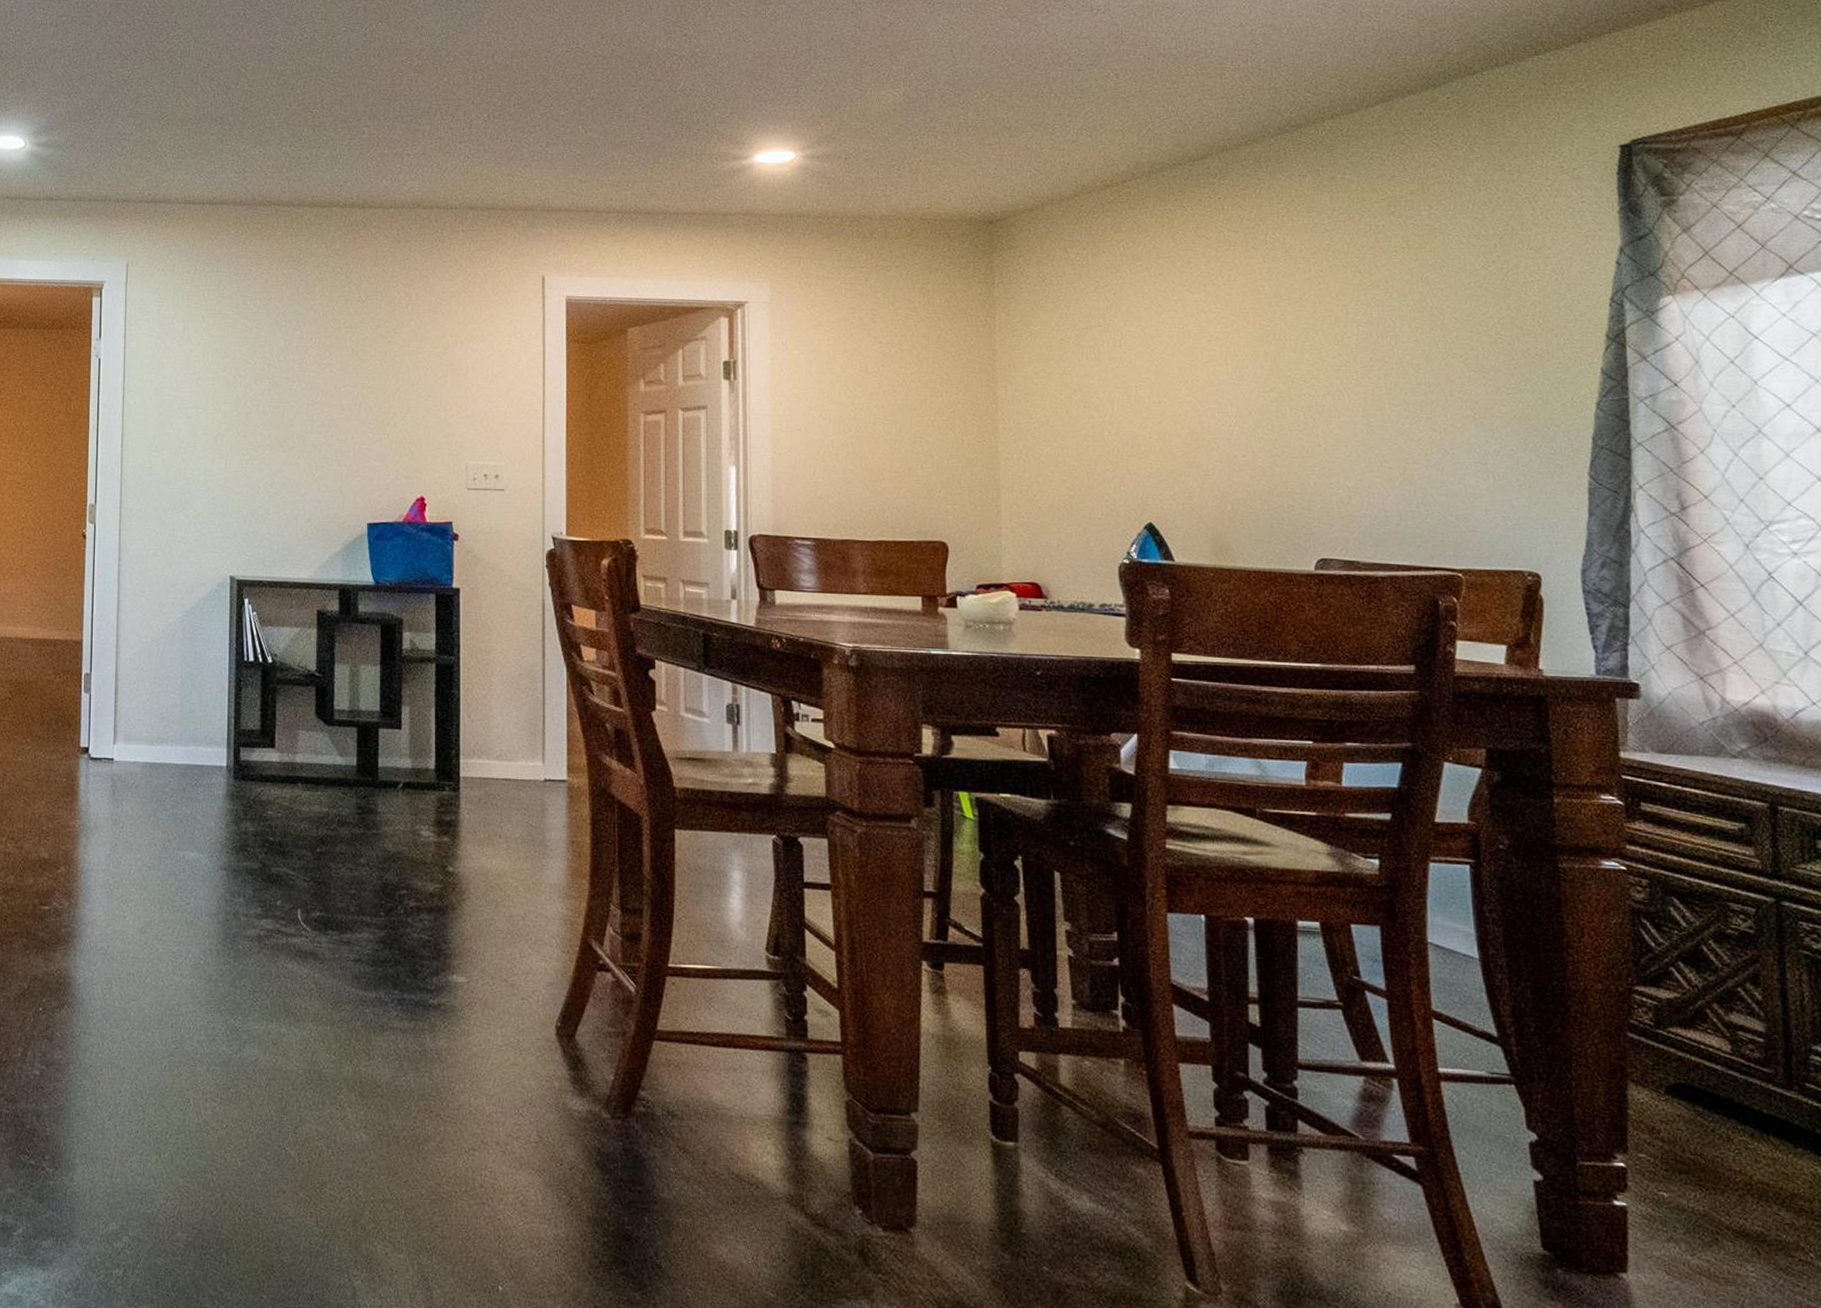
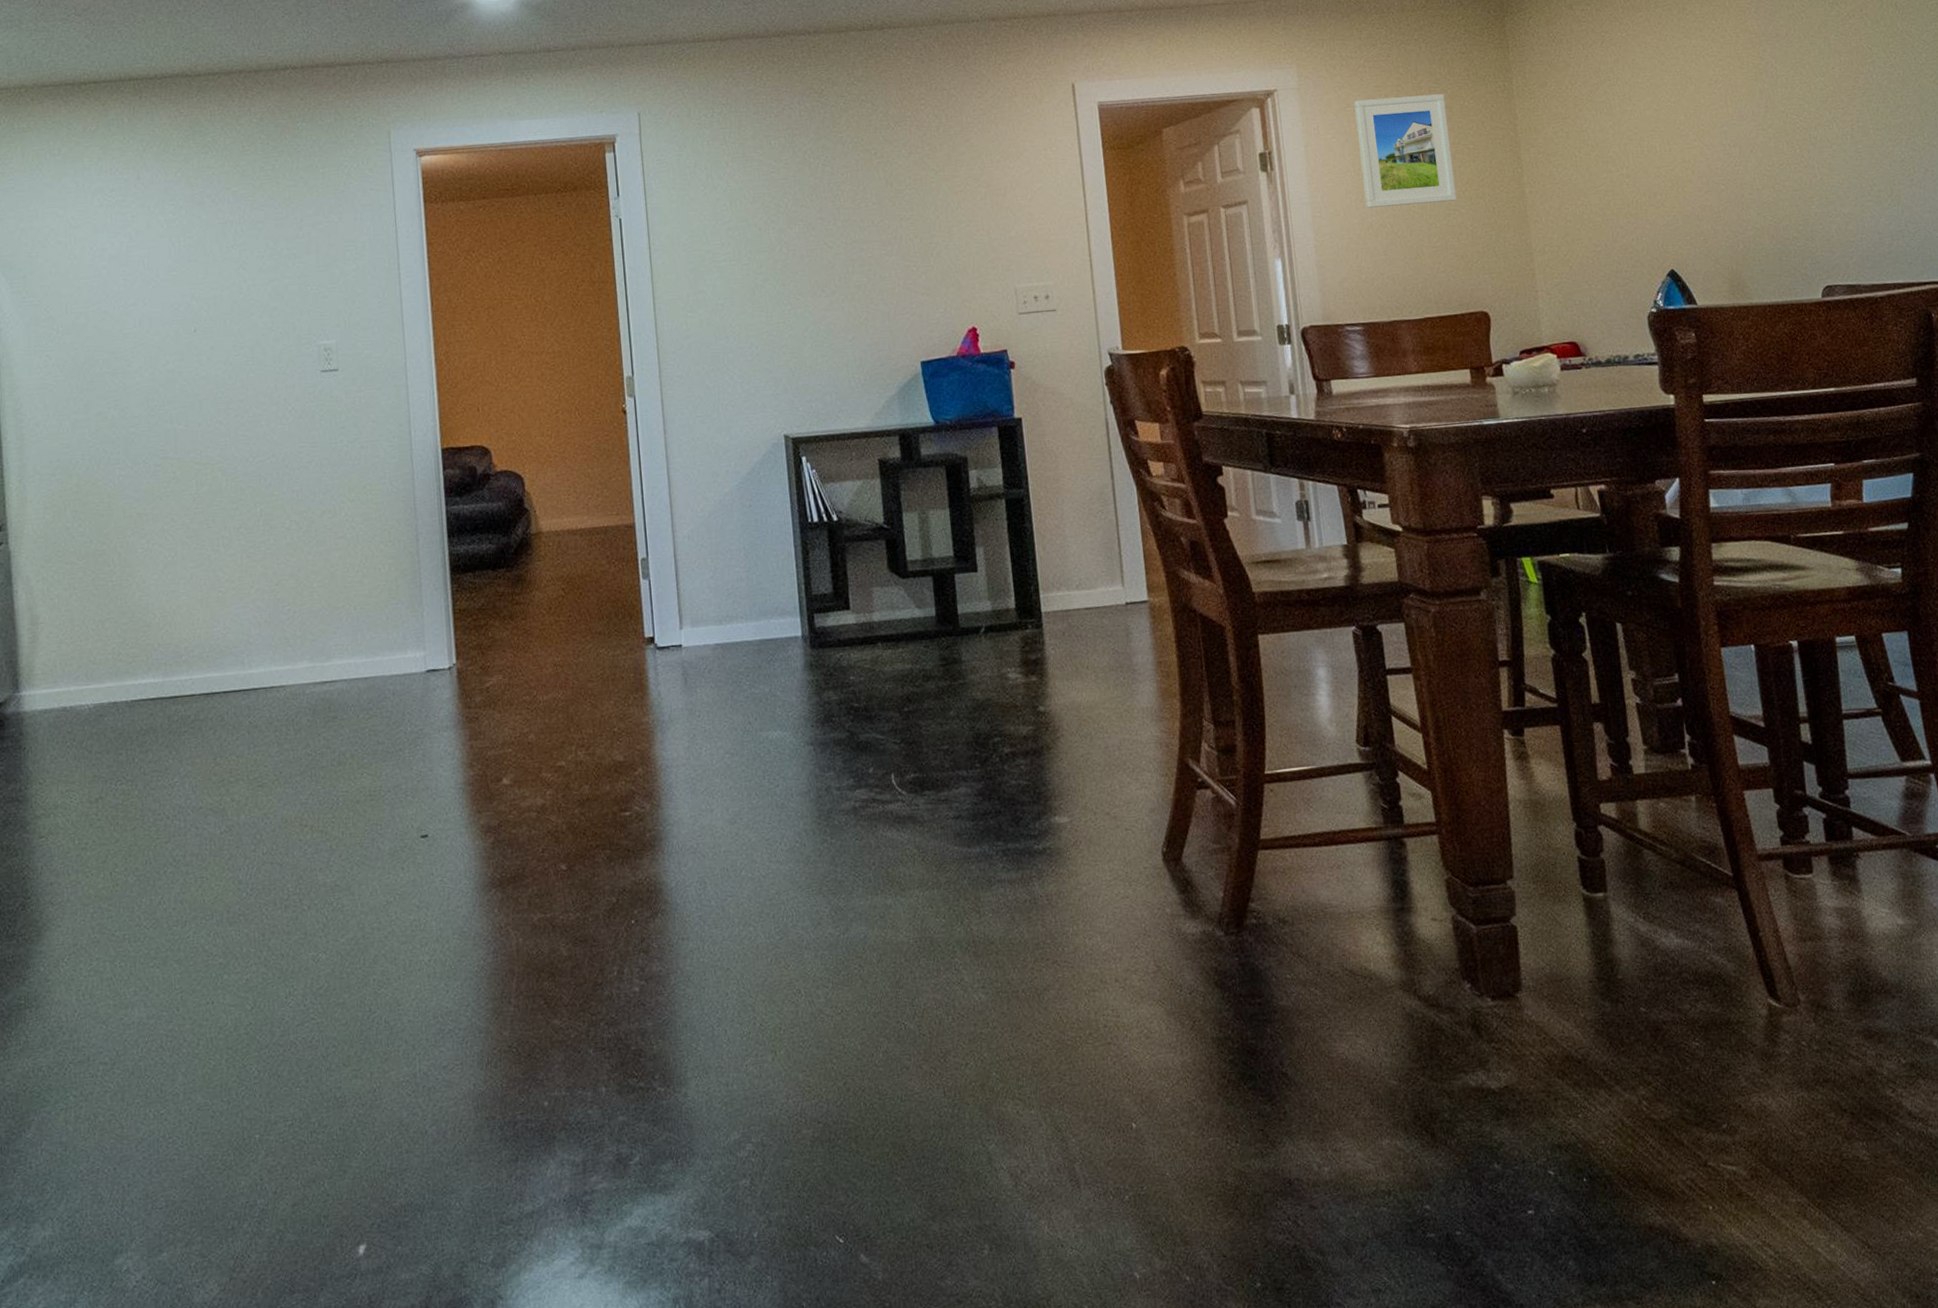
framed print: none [826,320,925,429] -> present [1354,94,1457,208]

